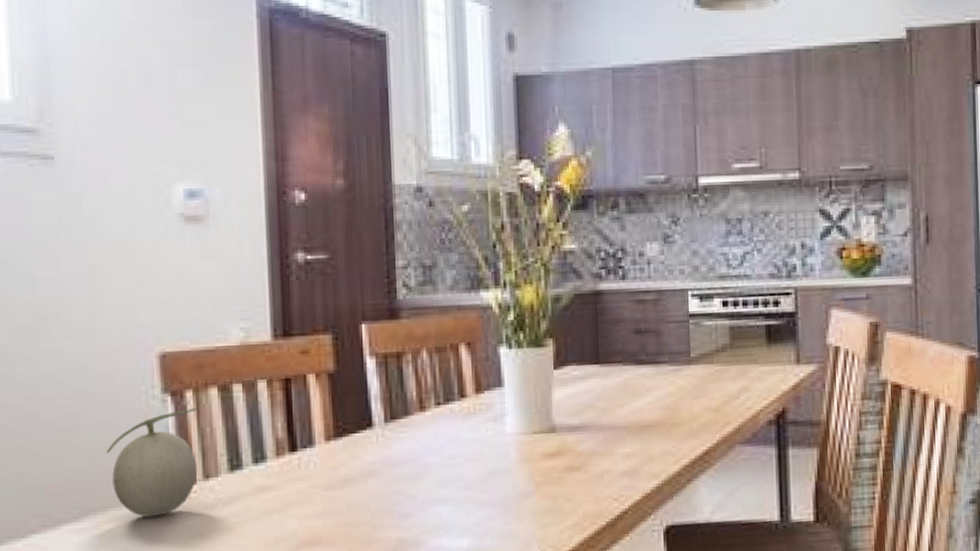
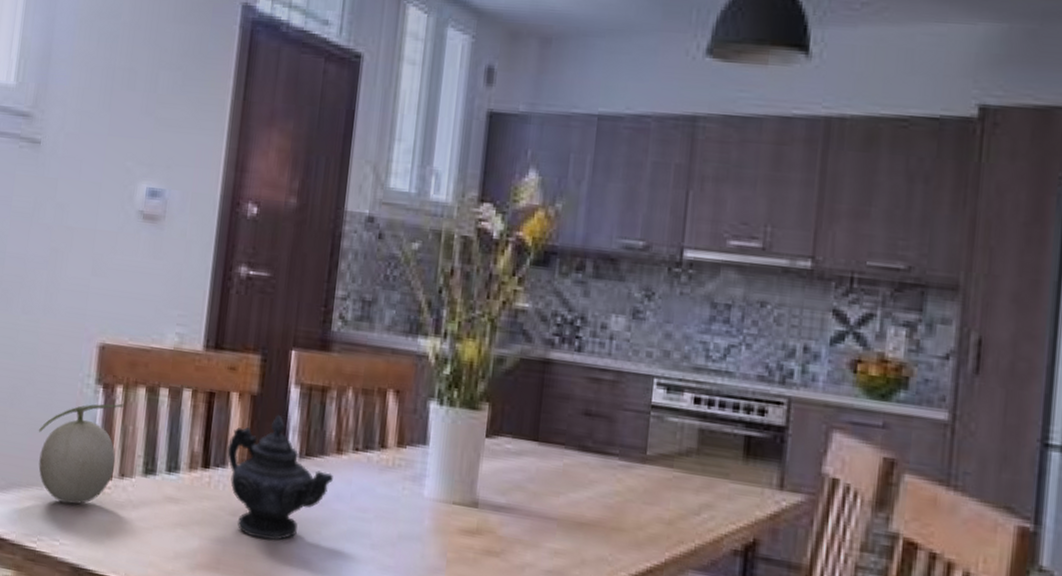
teapot: none [312,386,420,505] -> present [227,414,333,541]

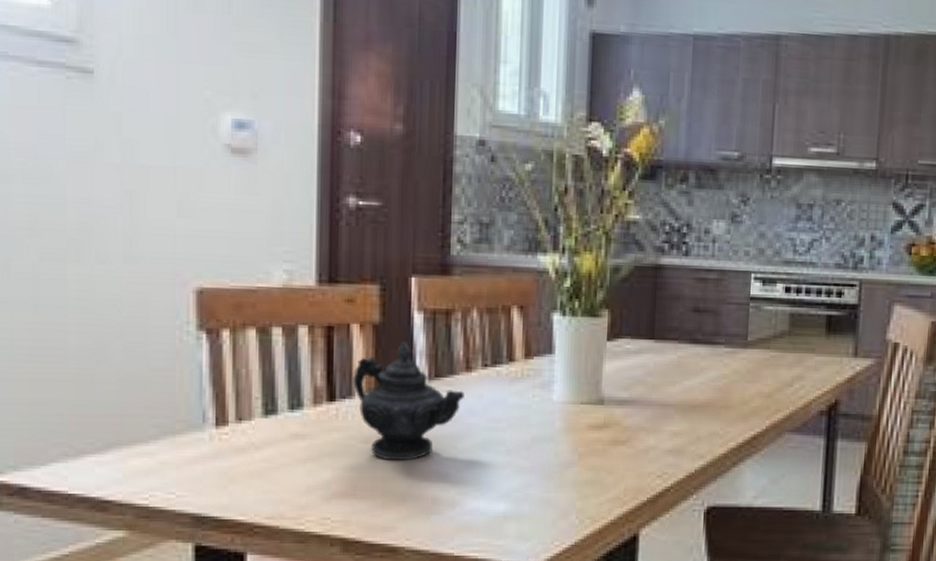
fruit: present [38,403,125,504] -> none [134,347,234,455]

